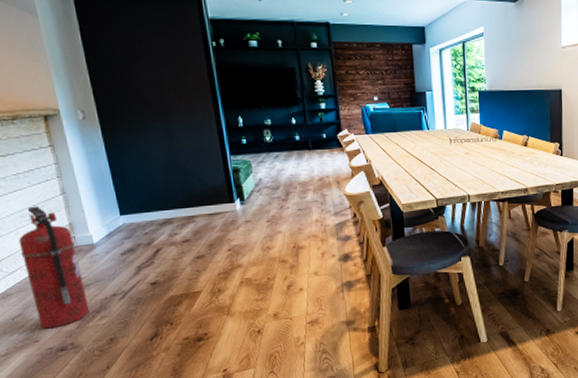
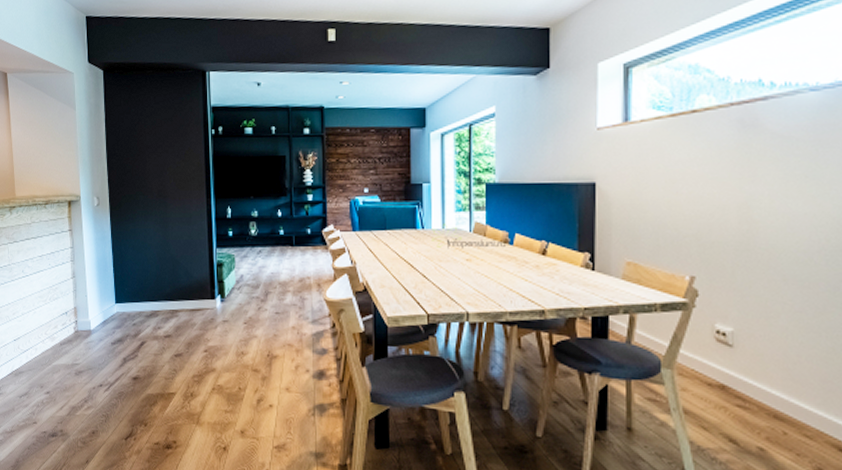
fire extinguisher: present [18,206,90,329] -> none [34,287,80,412]

